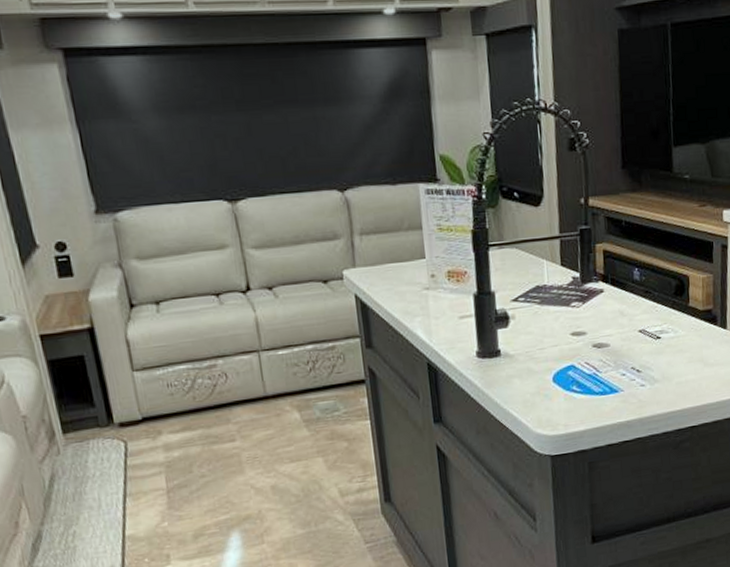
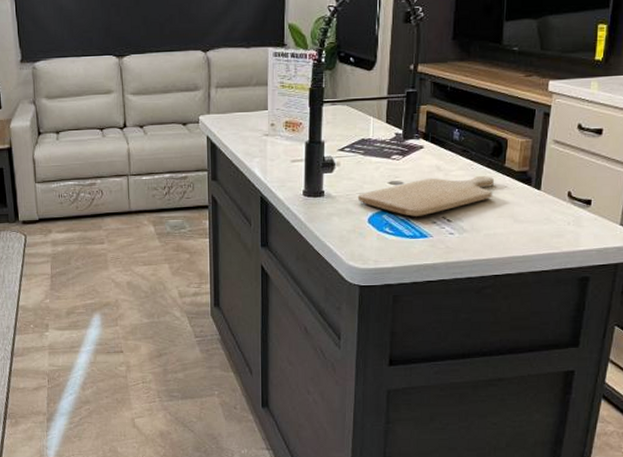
chopping board: none [538,318,680,370] -> present [357,176,494,216]

